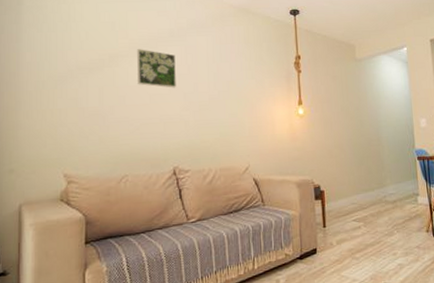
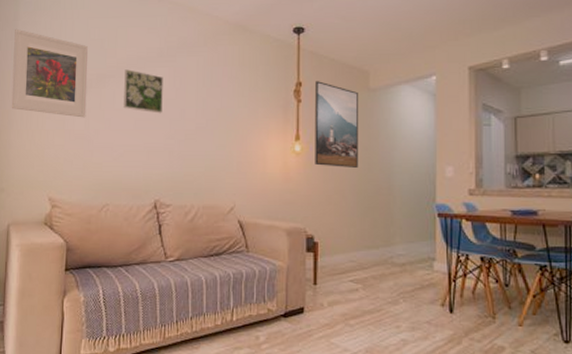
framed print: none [18,12,100,96] -> present [11,28,88,118]
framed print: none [312,54,352,126] -> present [315,81,358,168]

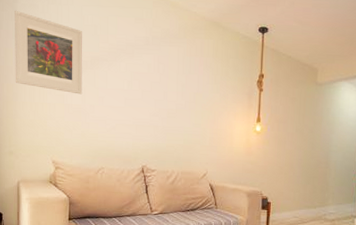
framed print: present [123,69,163,114] -> none [115,54,149,95]
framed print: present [315,81,358,168] -> none [271,74,308,146]

